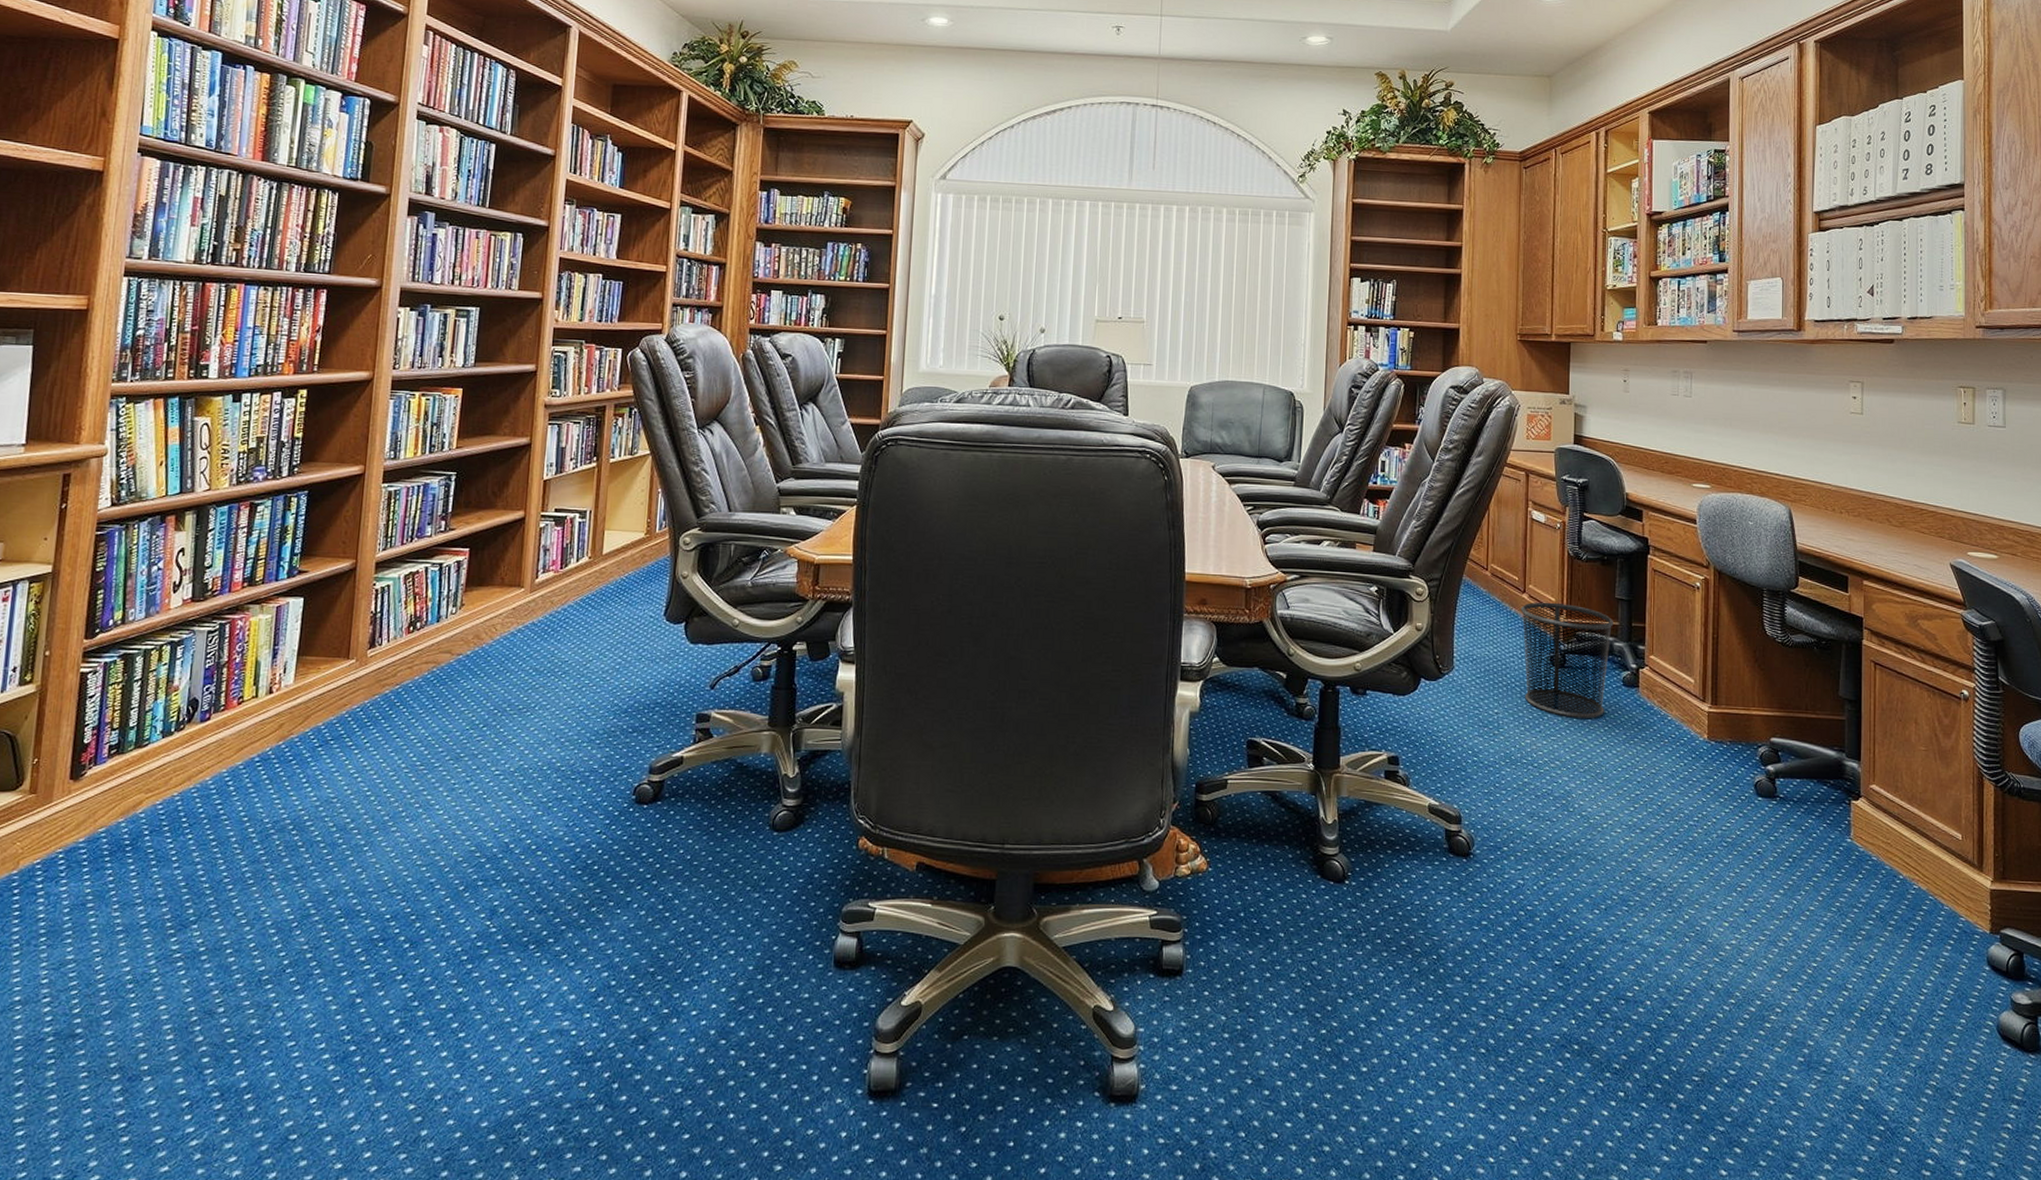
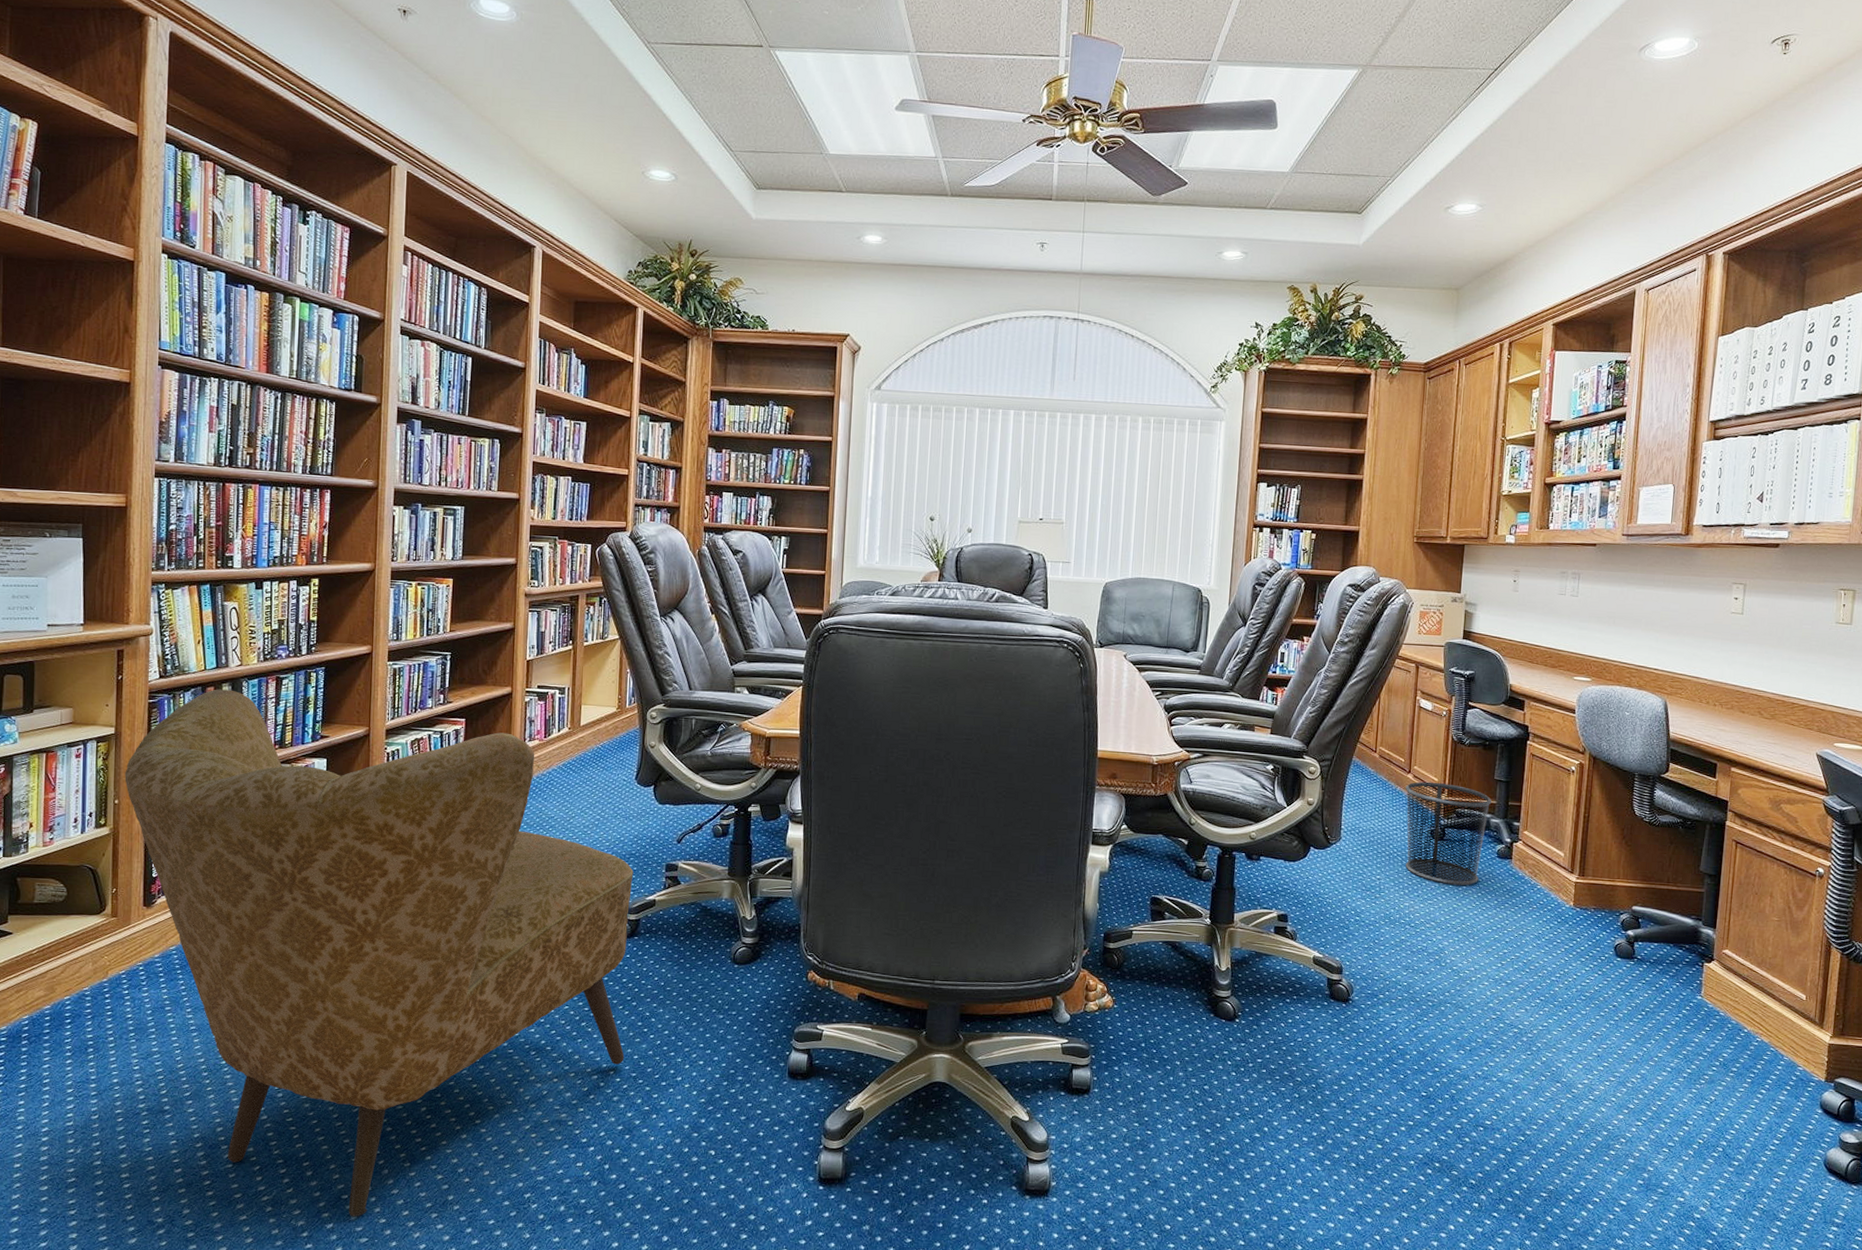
armchair: none [59,518,659,1162] -> present [124,689,634,1217]

